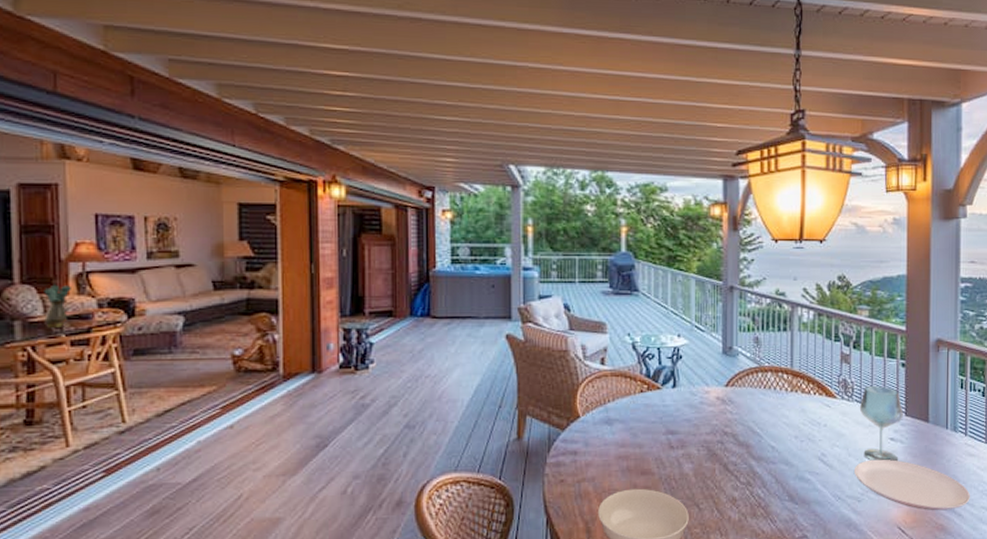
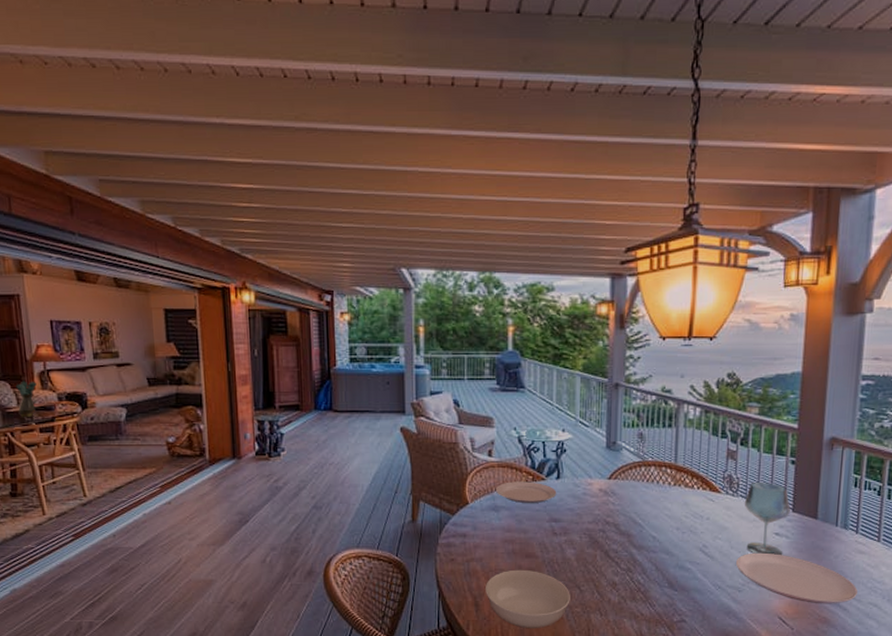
plate: none [609,391,673,416] -> present [496,481,557,504]

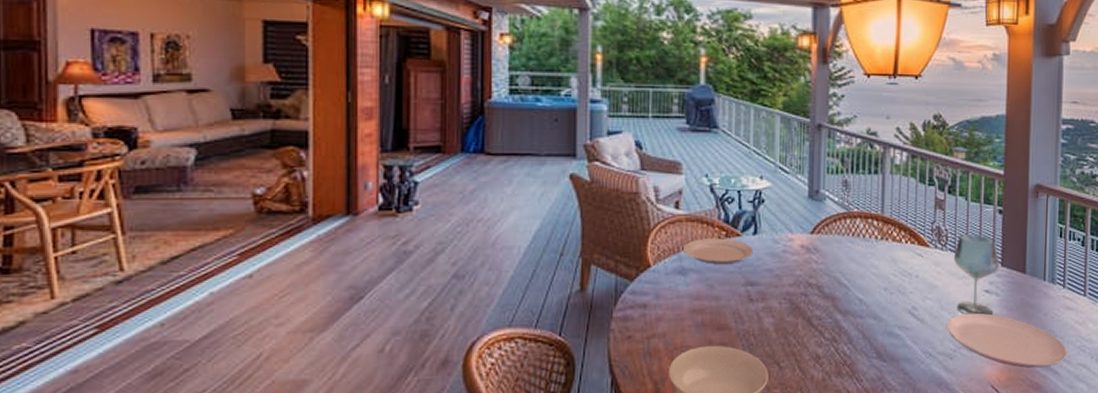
vase: present [16,379,37,417] -> none [26,108,60,160]

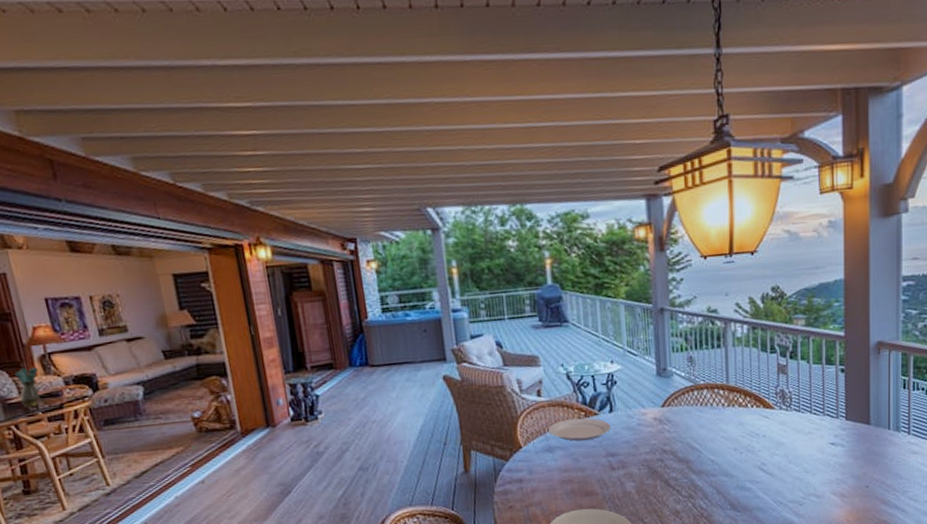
vase: none [26,108,60,160] -> present [14,366,41,407]
plate: present [947,312,1067,368] -> none [795,463,914,508]
wine glass: present [954,234,999,316] -> none [799,393,843,466]

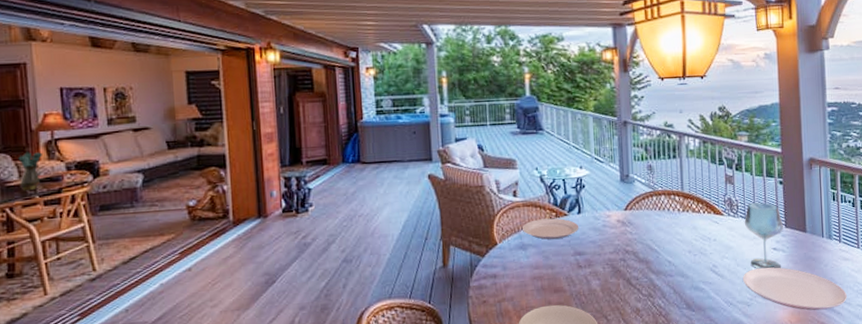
plate: none [795,463,914,508] -> present [743,267,847,311]
wine glass: none [799,393,843,466] -> present [745,202,783,269]

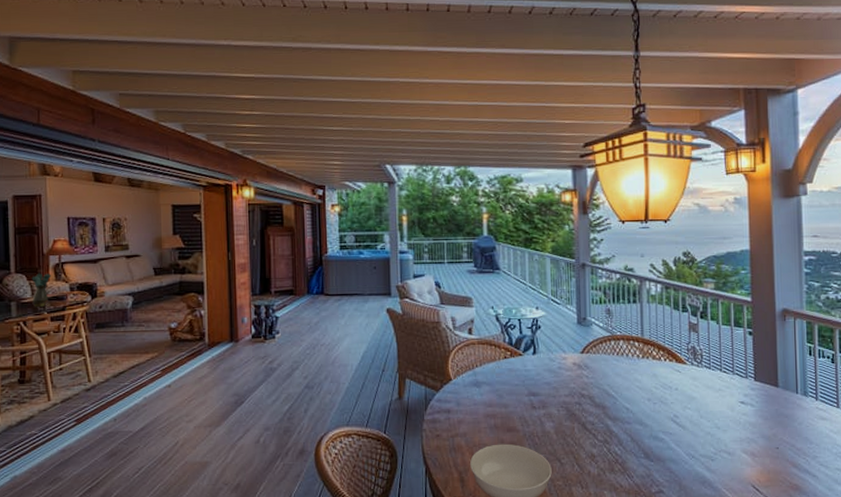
plate: present [522,218,579,240] -> none [477,357,534,379]
plate: present [743,267,847,311] -> none [707,421,824,471]
wine glass: present [745,202,783,269] -> none [710,353,752,424]

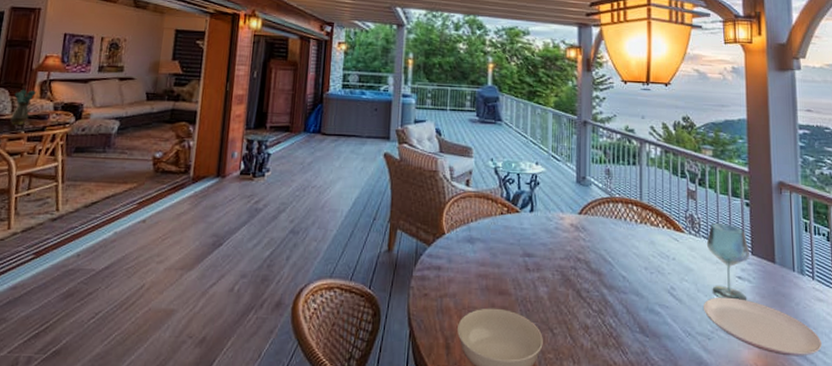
plate: none [707,421,824,471] -> present [704,297,822,357]
wine glass: none [710,353,752,424] -> present [707,223,750,301]

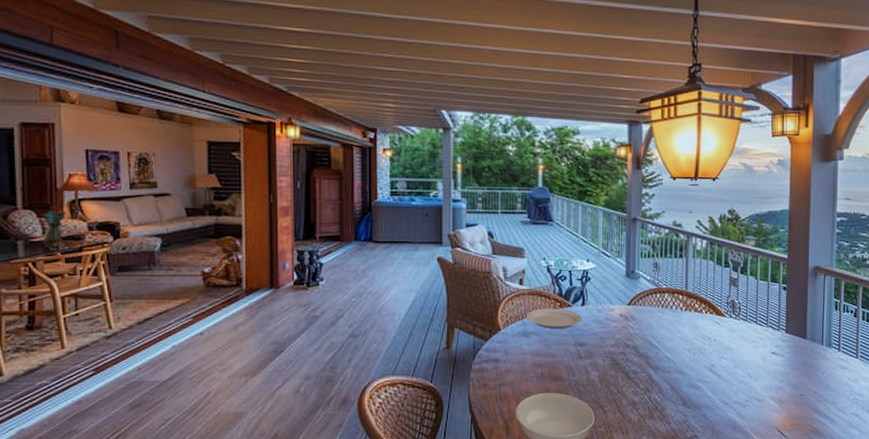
plate: none [472,212,531,237] -> present [526,308,582,329]
plate: present [704,297,822,357] -> none [740,370,842,416]
wine glass: present [707,223,750,301] -> none [746,307,784,373]

